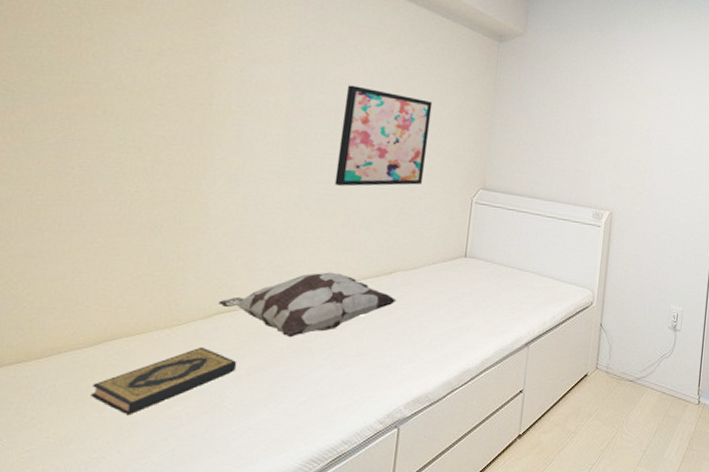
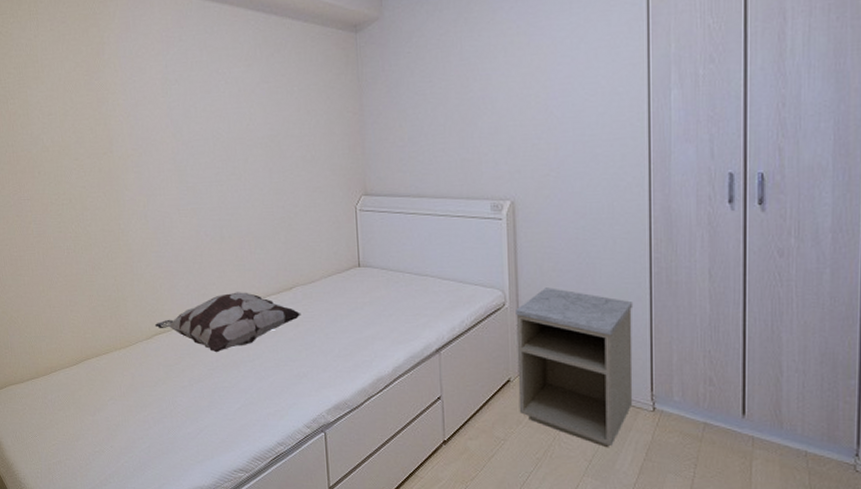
hardback book: present [91,346,237,414] -> none [82,363,180,418]
wall art: present [334,85,433,187] -> none [218,110,304,210]
nightstand: none [591,291,693,439] -> present [516,288,634,448]

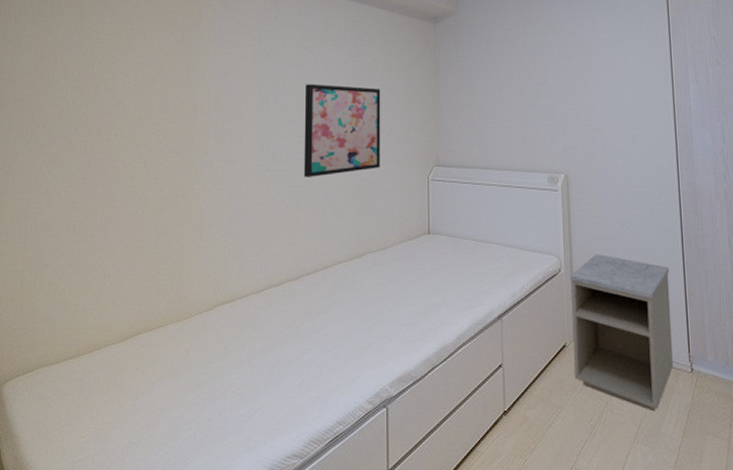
decorative pillow: present [154,292,302,353] -> none [218,259,371,324]
wall art: none [218,110,304,210] -> present [303,84,381,177]

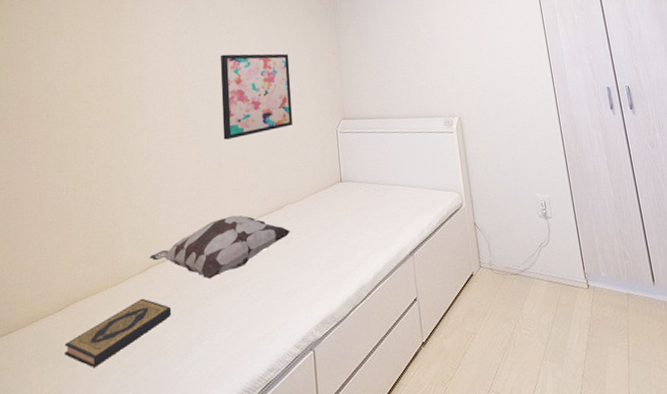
hardback book: none [126,336,239,401] -> present [64,298,172,367]
decorative pillow: none [218,259,371,324] -> present [149,215,291,279]
nightstand: present [570,254,674,412] -> none [471,187,572,329]

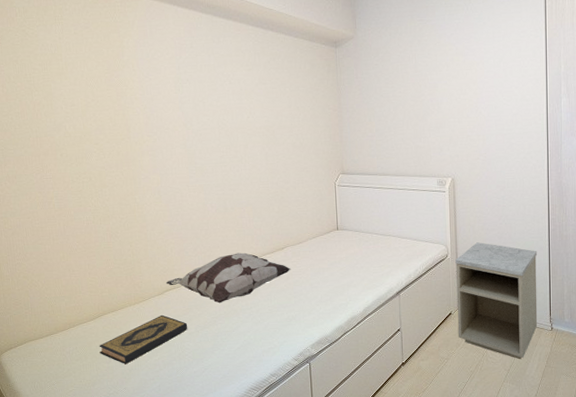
wall art: present [220,53,293,140] -> none [223,105,294,186]
nightstand: none [471,187,572,329] -> present [455,242,538,360]

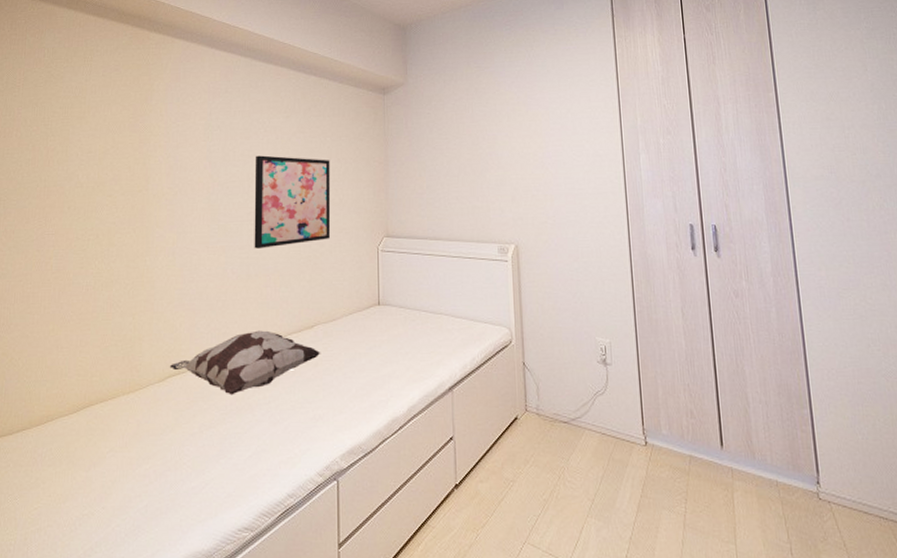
hardback book: present [99,314,188,364] -> none [78,408,190,473]
wall art: none [223,105,294,186] -> present [254,155,331,249]
nightstand: present [455,242,538,360] -> none [521,325,628,486]

